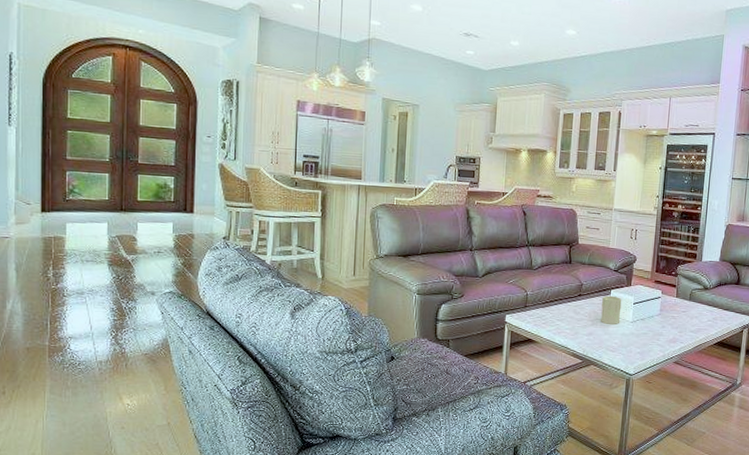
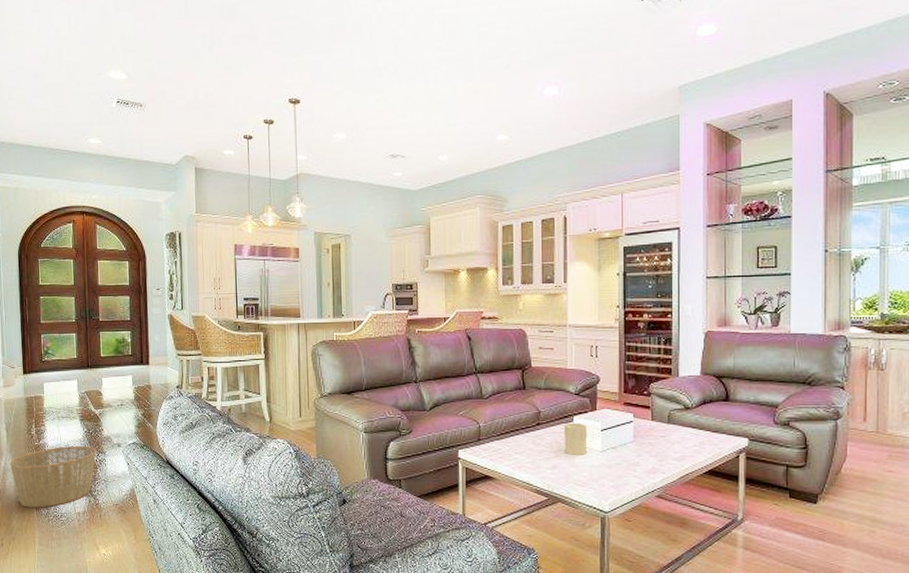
basket: none [18,291,126,355] -> present [9,445,97,508]

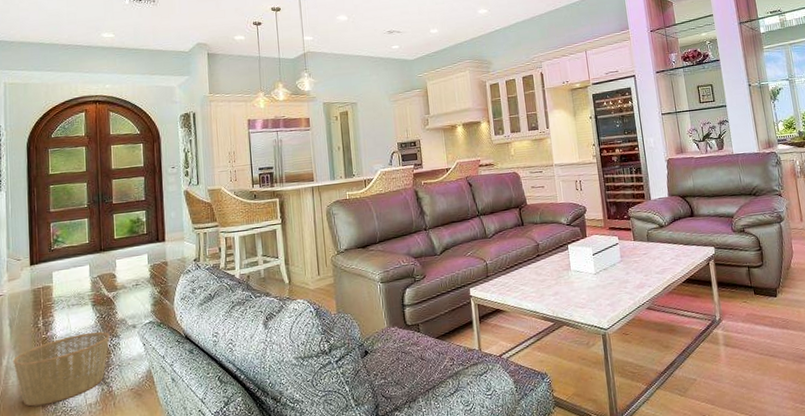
candle: present [563,422,588,456] -> none [561,250,583,281]

